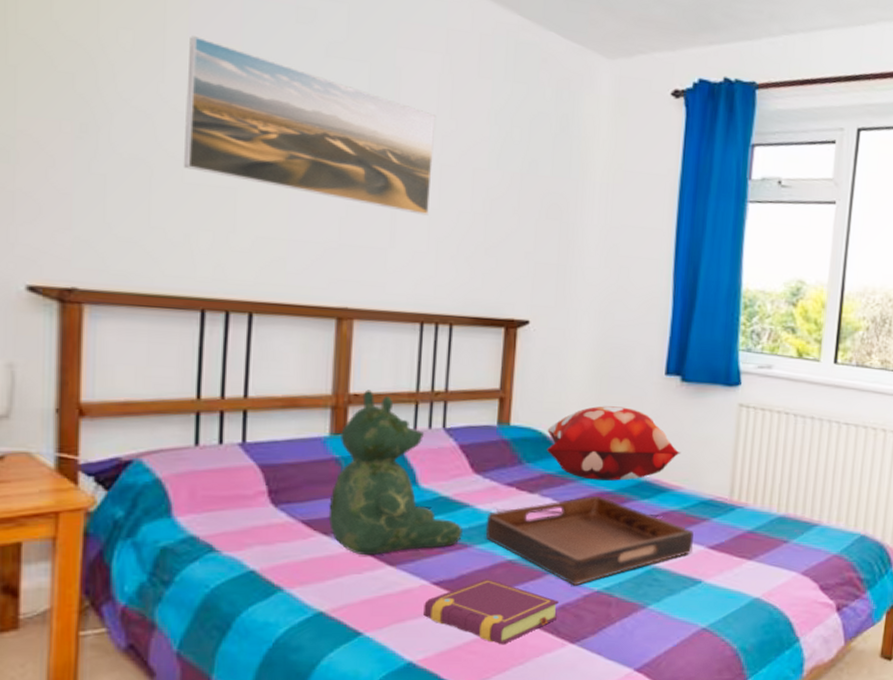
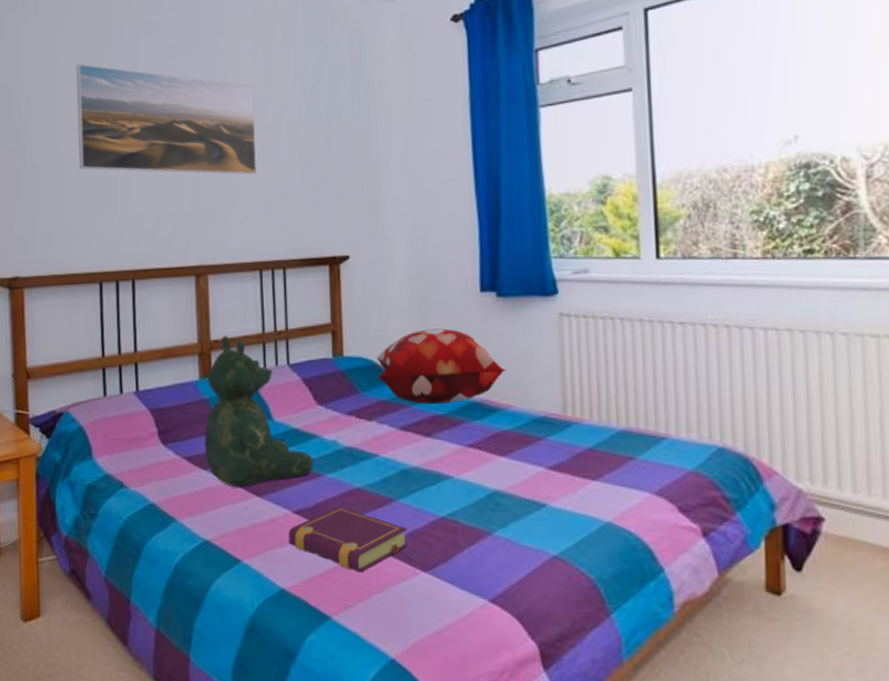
serving tray: present [485,496,694,586] -> none [332,420,532,512]

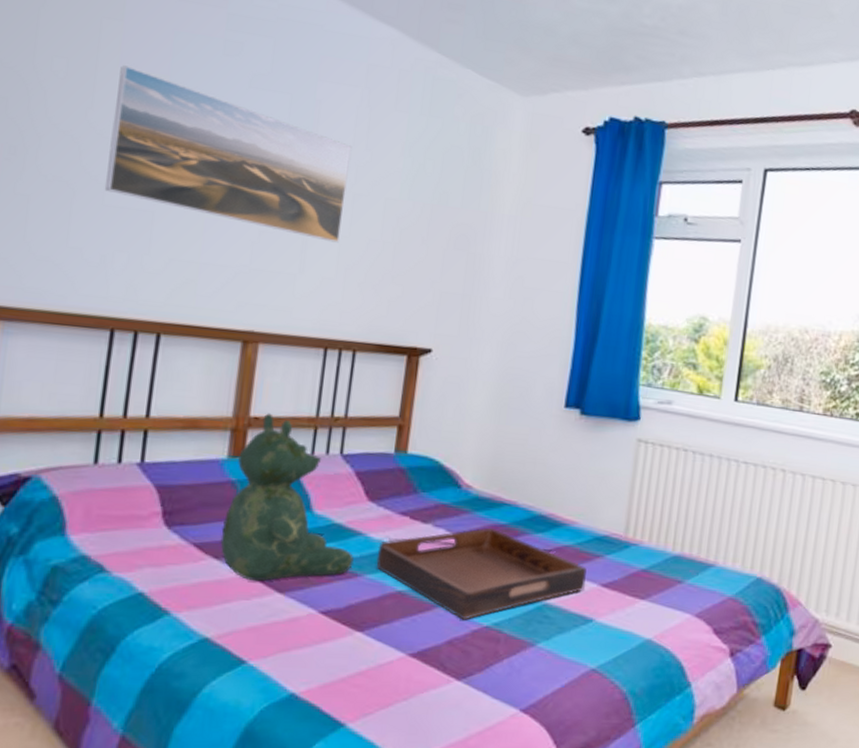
book: present [288,506,408,573] -> none [309,609,447,679]
serving tray: none [332,420,532,512] -> present [376,528,587,620]
decorative pillow: present [377,328,507,404] -> none [442,436,578,514]

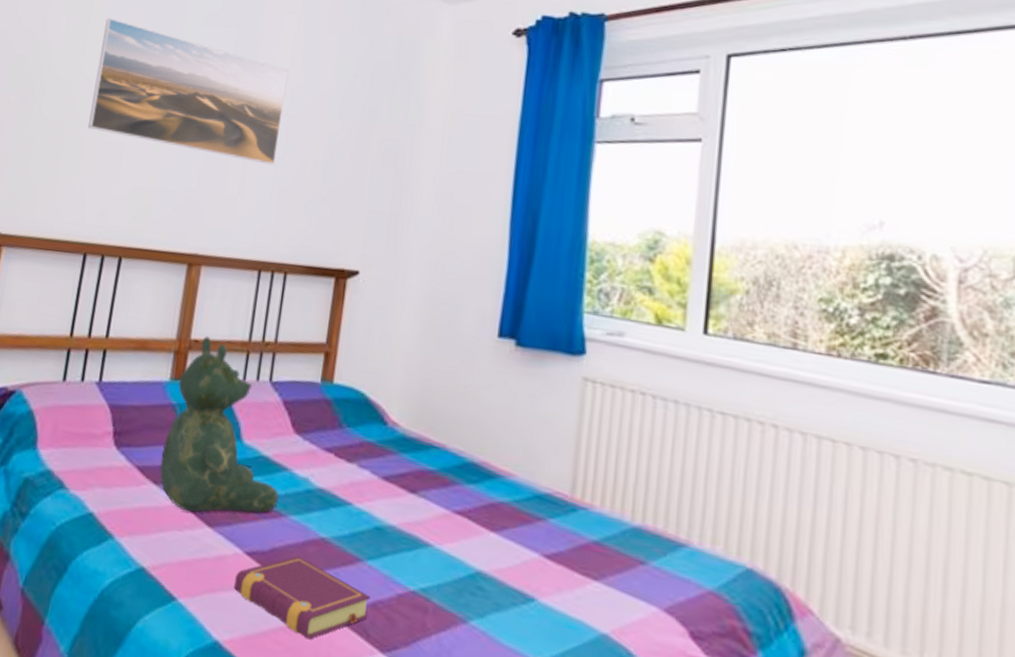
book: none [309,609,447,679] -> present [234,555,370,640]
serving tray: present [376,528,587,620] -> none [300,473,526,581]

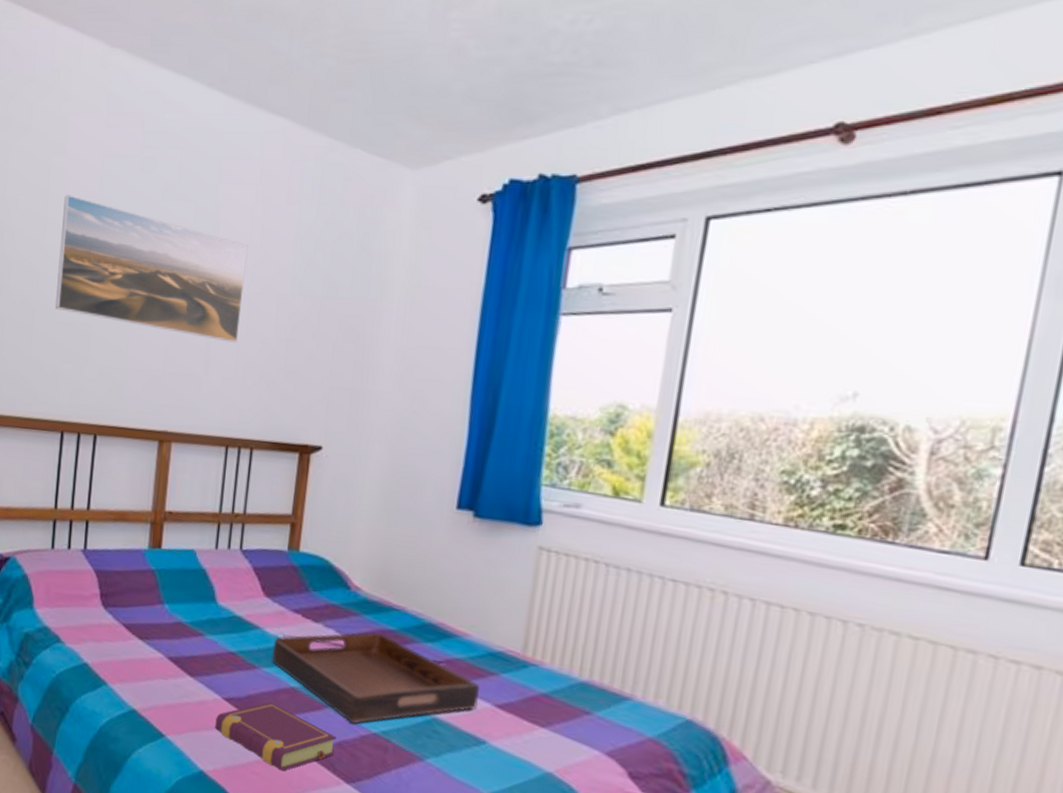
teddy bear: present [159,336,279,513] -> none [143,508,252,666]
serving tray: none [300,473,526,581] -> present [272,632,480,724]

